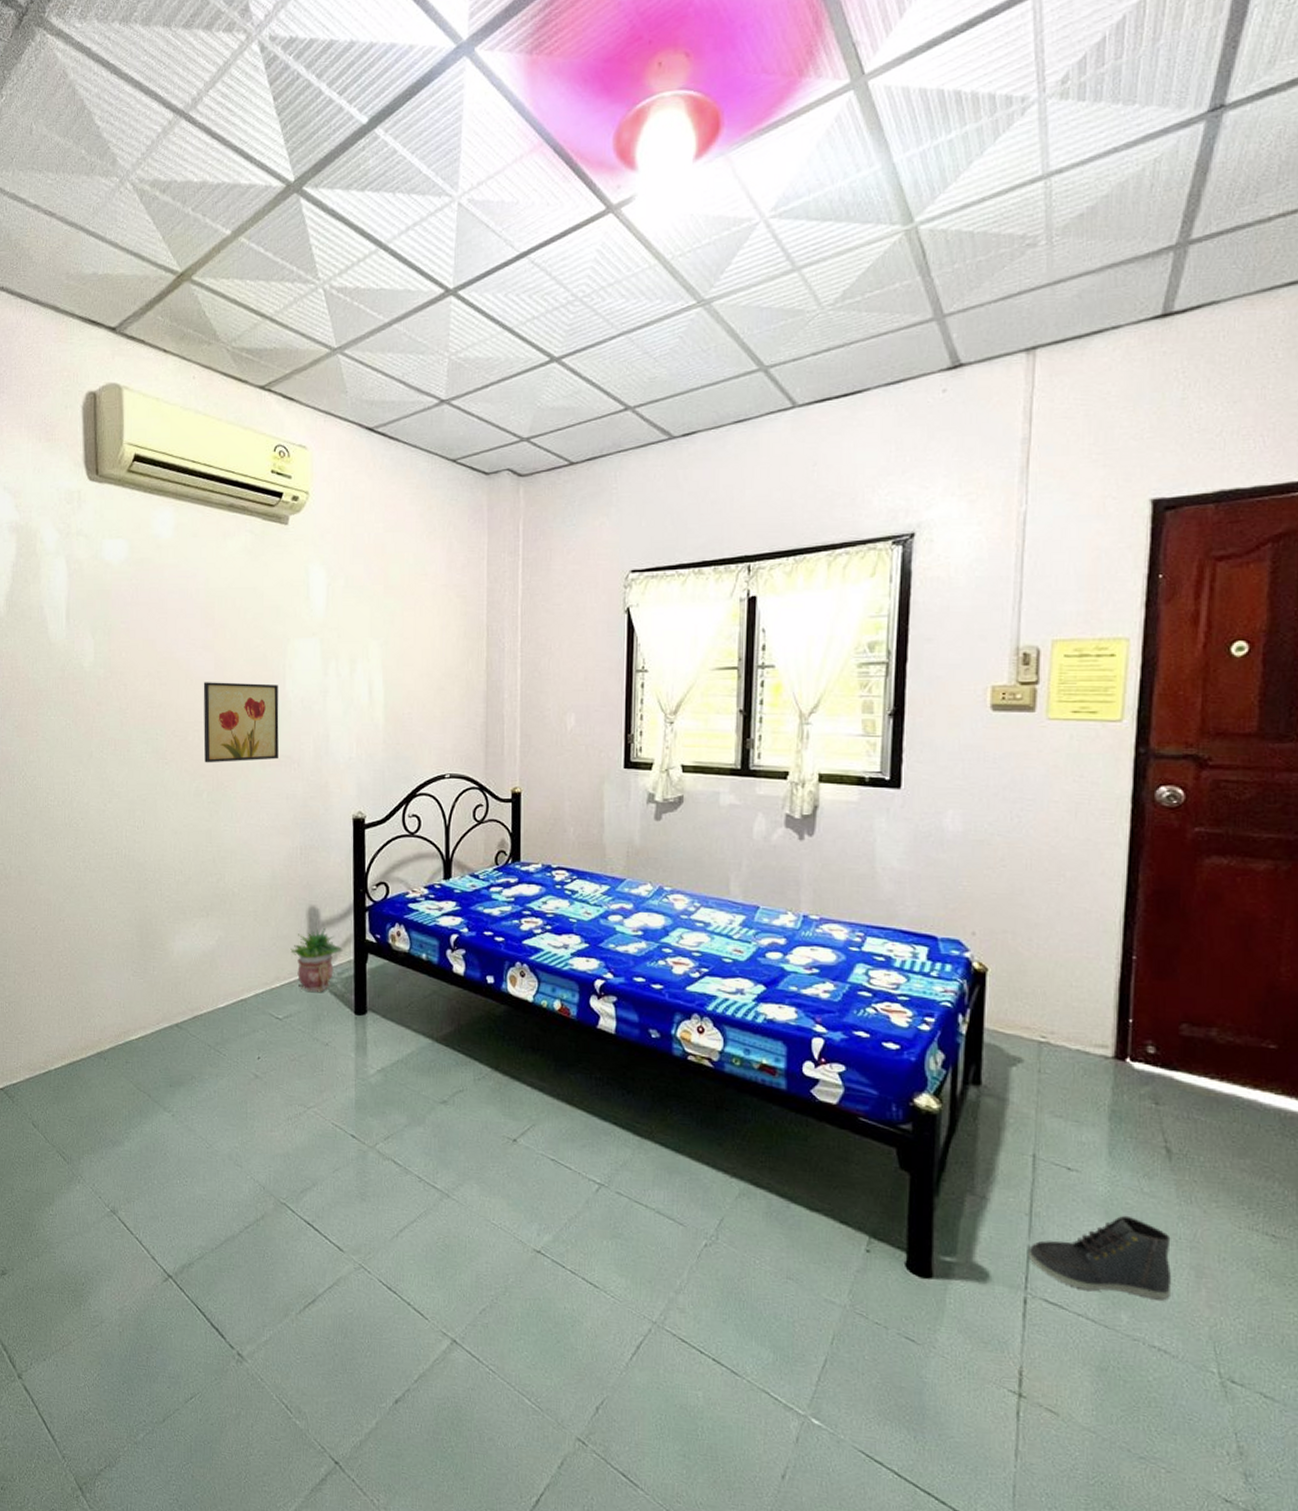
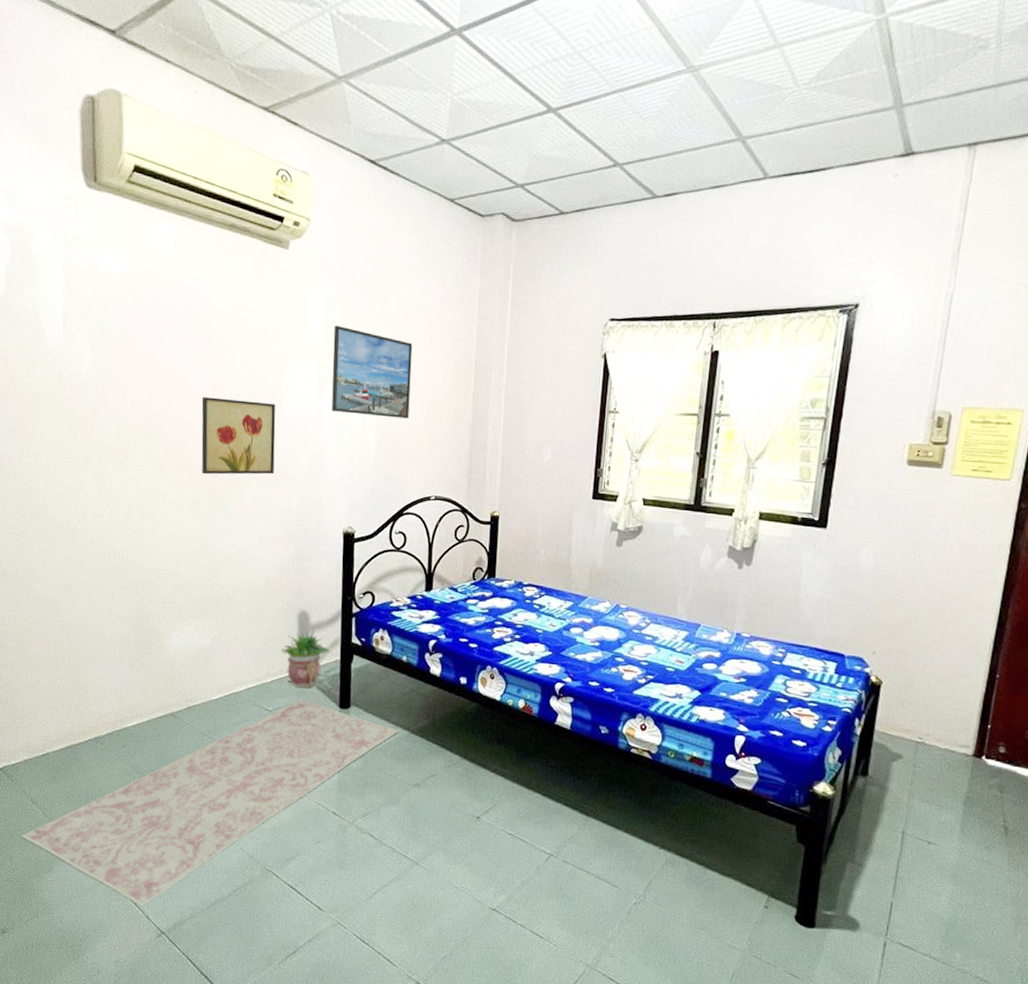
rug: none [22,1005,421,1246] -> present [21,699,399,907]
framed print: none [336,599,419,692] -> present [332,325,413,419]
sneaker: present [1028,1215,1171,1300] -> none [891,878,1000,943]

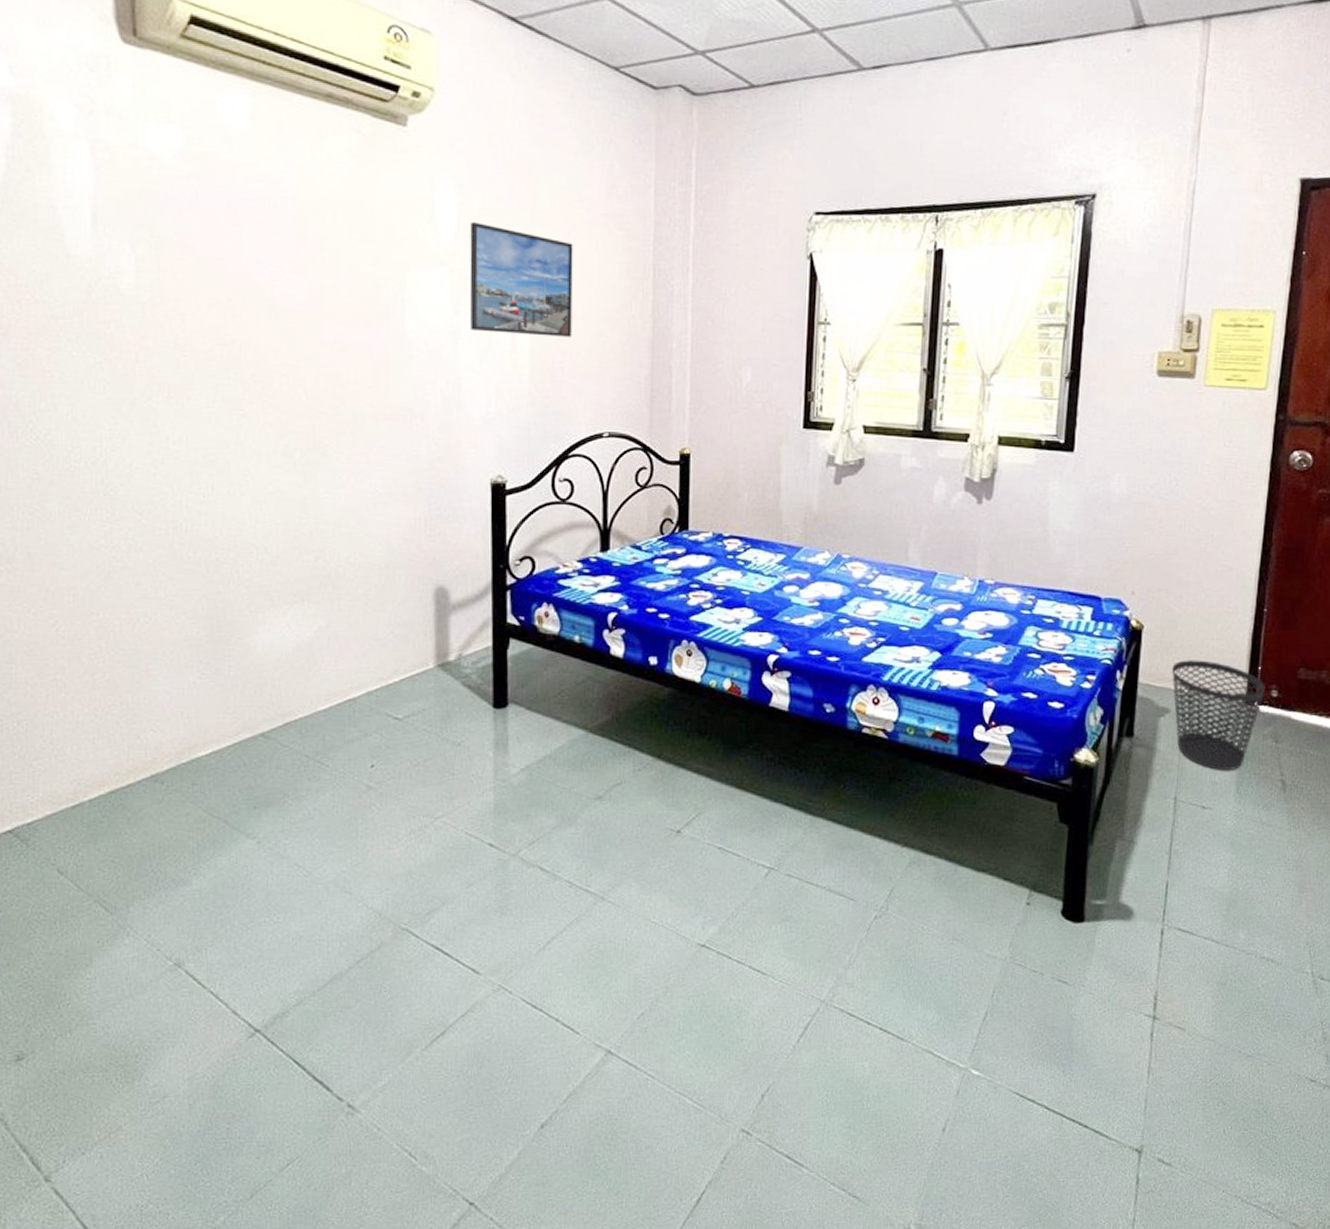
rug: present [21,699,399,907] -> none [43,700,573,1000]
wall art: present [201,397,276,475] -> none [293,315,396,416]
potted plant: present [281,631,330,688] -> none [412,611,479,685]
wastebasket: none [906,714,994,813] -> present [1172,660,1266,770]

